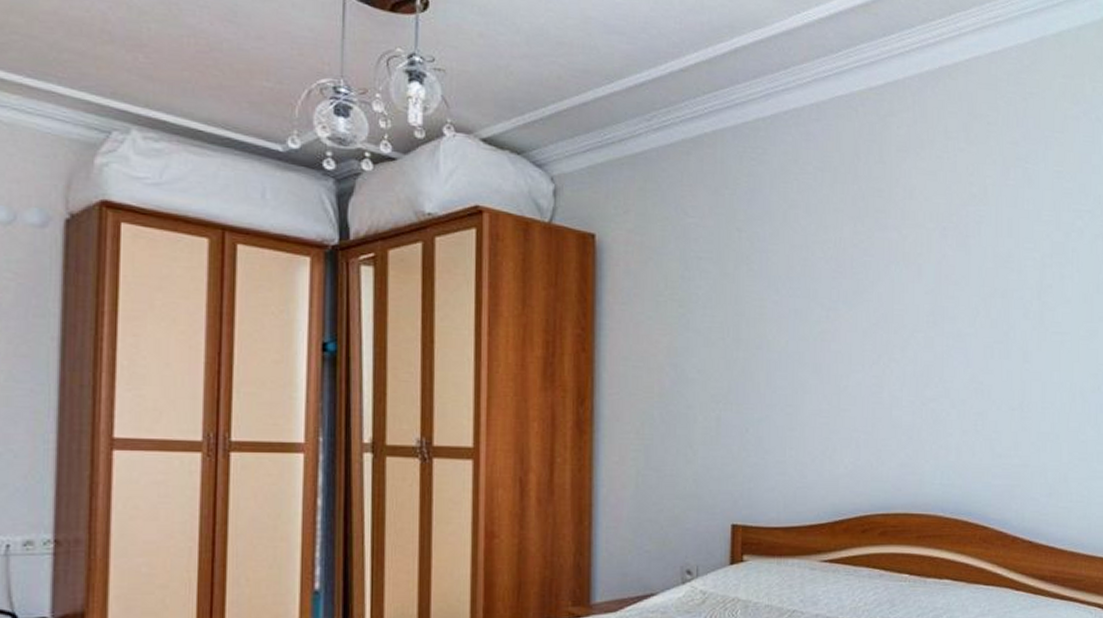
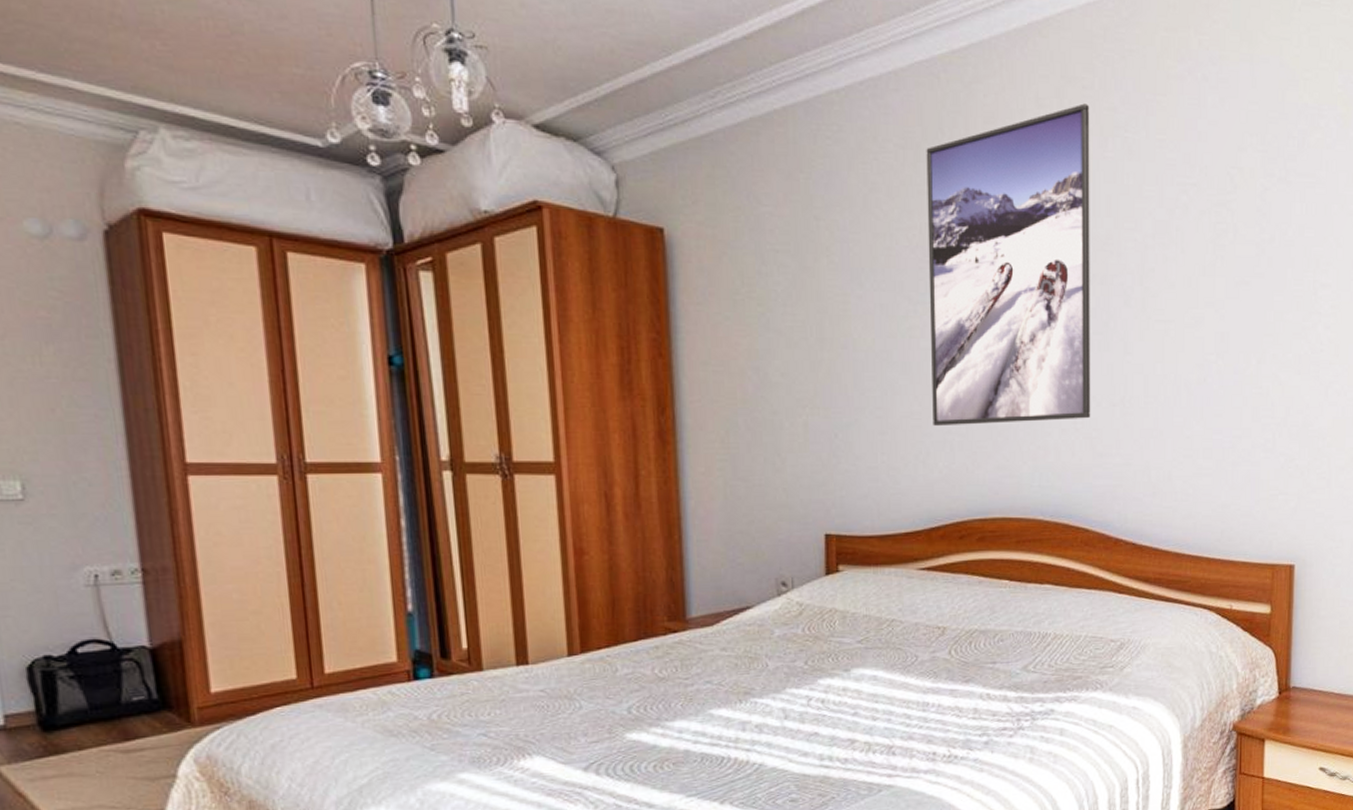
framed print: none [840,137,994,425] -> present [926,103,1091,427]

